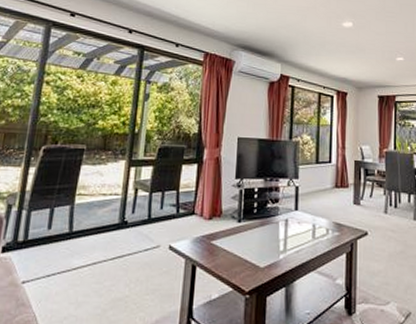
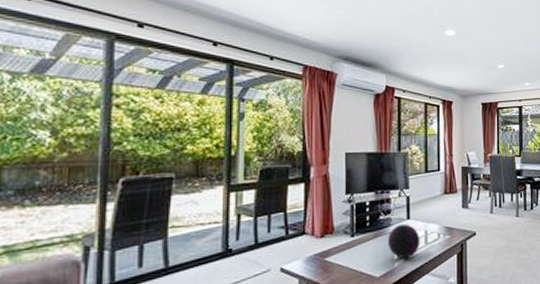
decorative orb: none [273,214,308,252] -> present [387,223,420,259]

